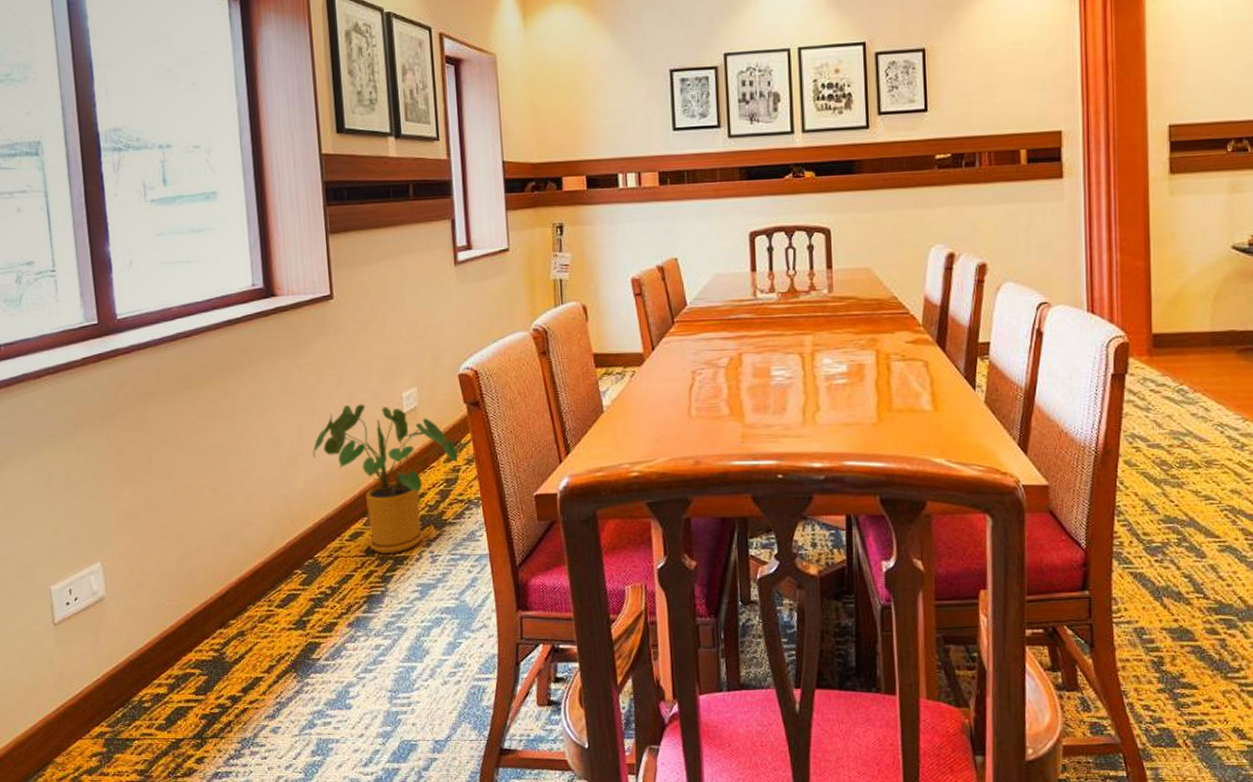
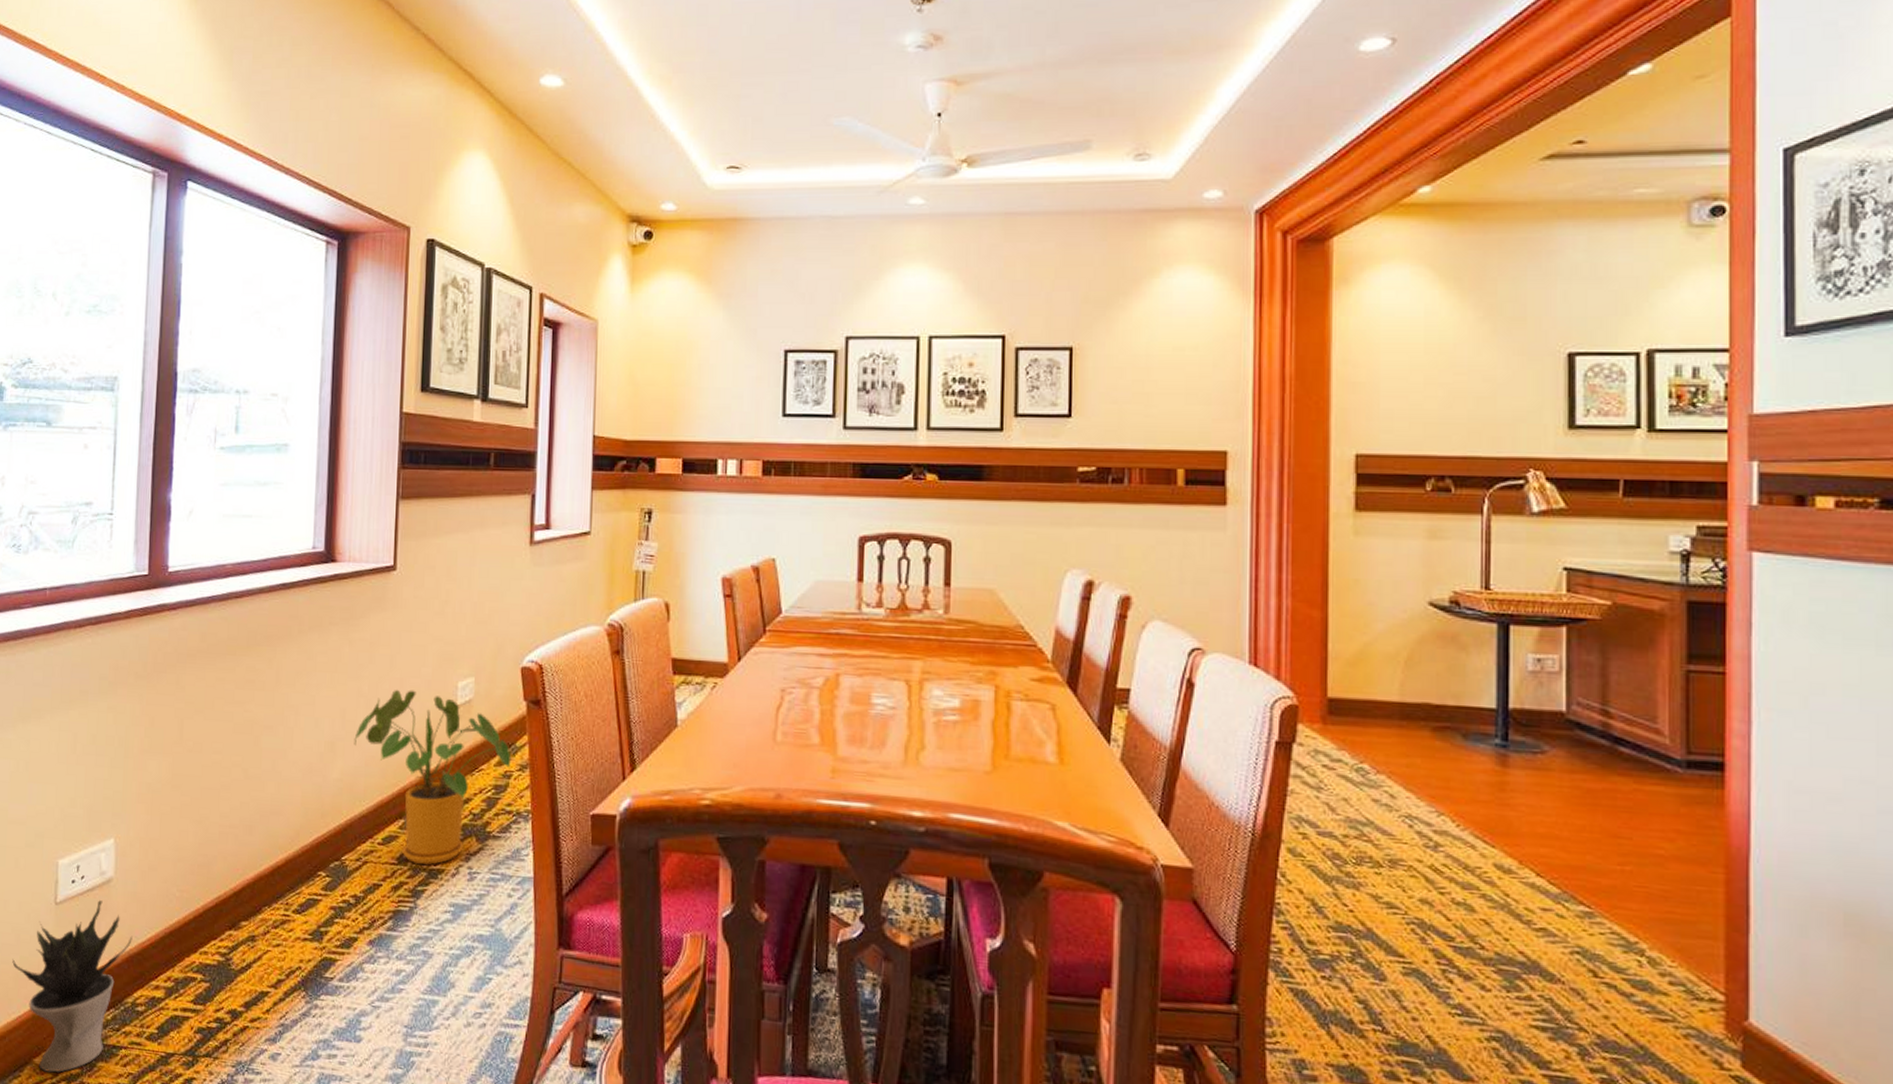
potted plant: none [21,617,131,768] -> present [12,900,133,1073]

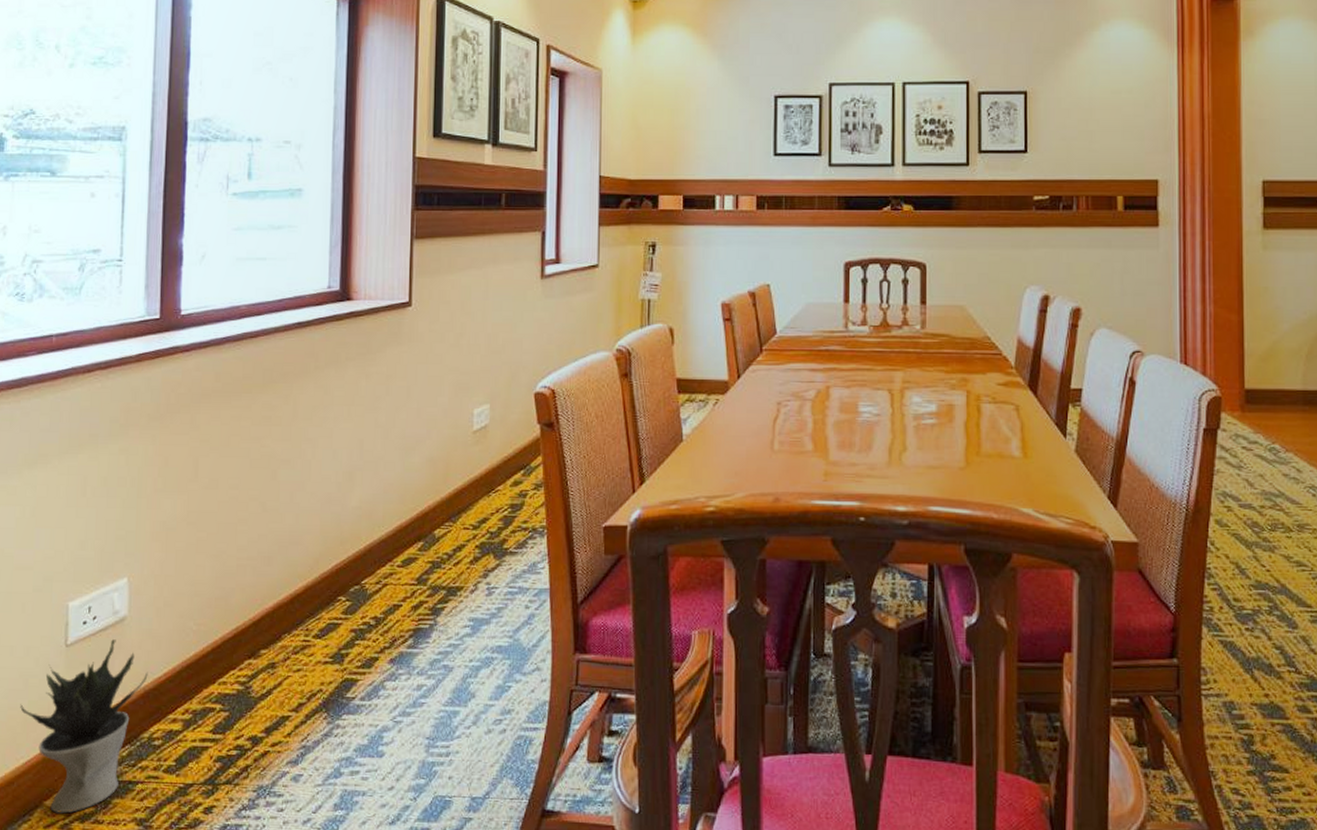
house plant: present [354,689,512,865] -> none [372,418,527,584]

